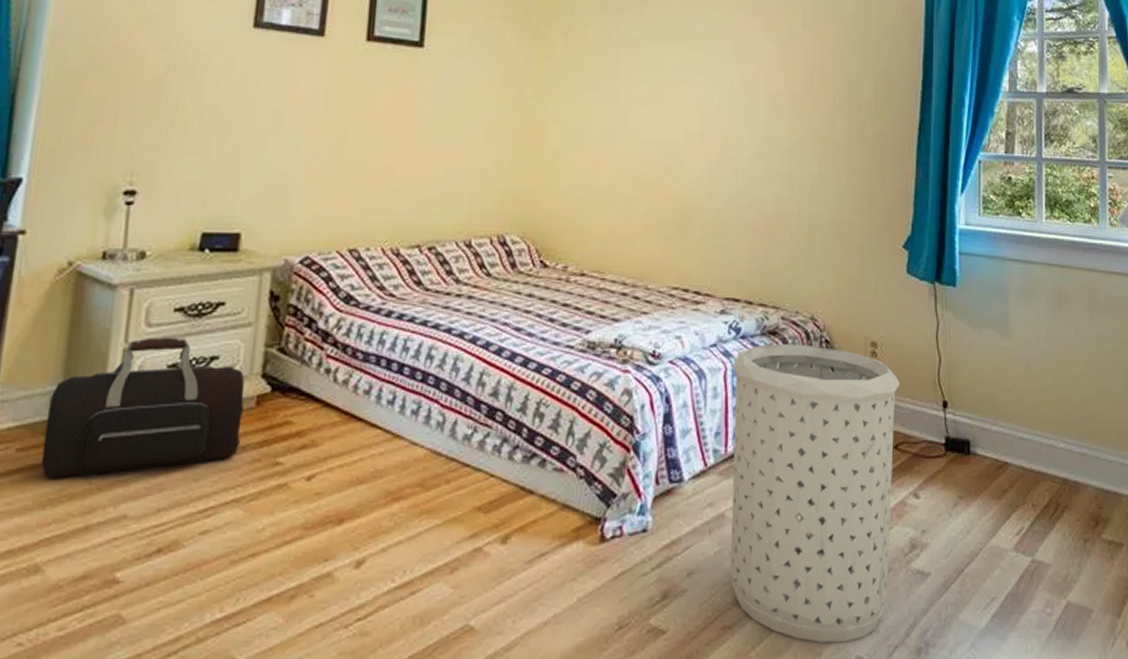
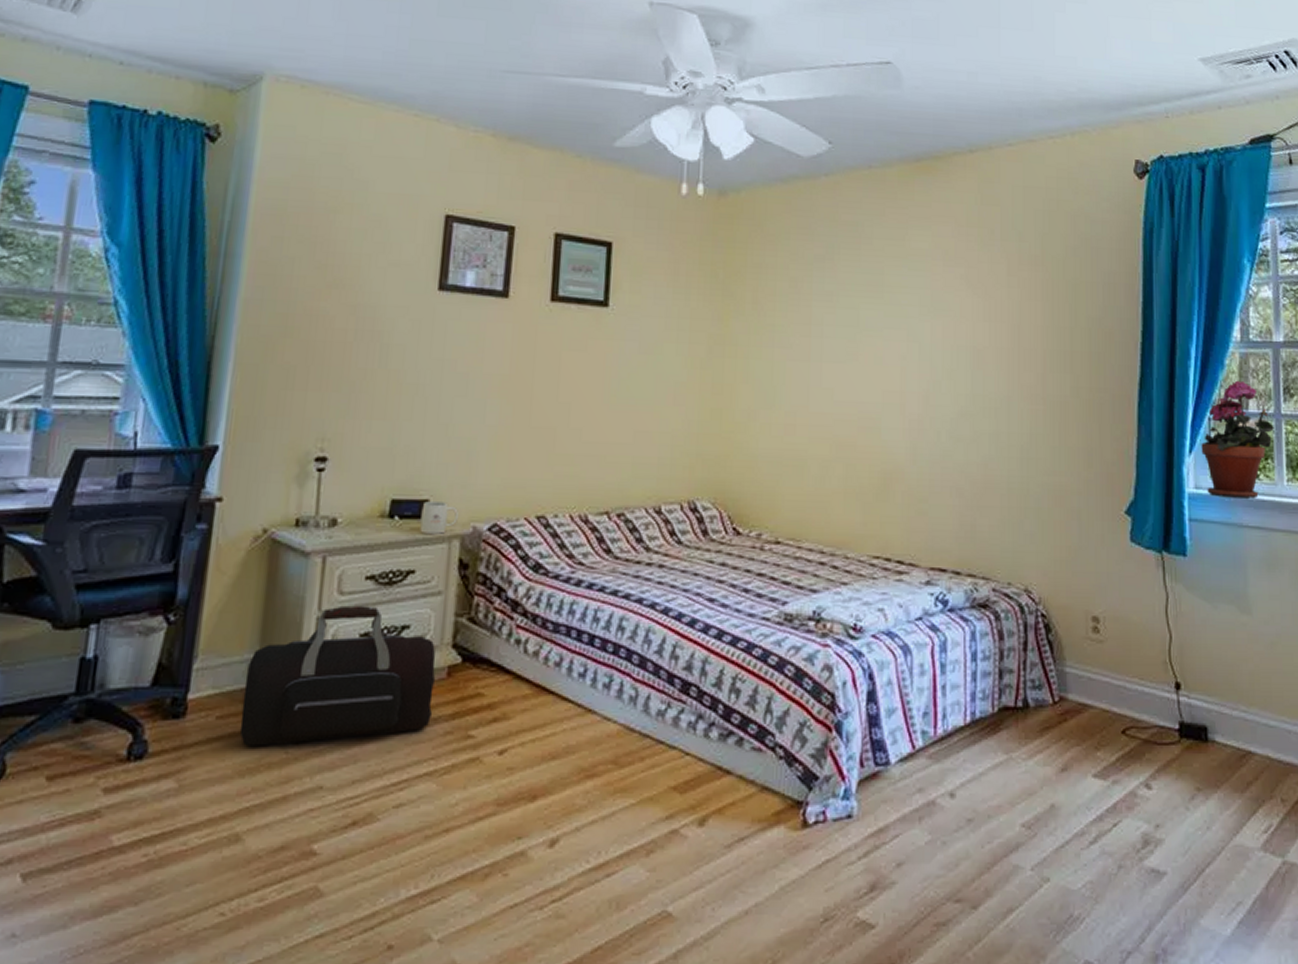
mug: none [230,234,270,267] -> present [420,500,458,534]
laundry basket: present [729,343,900,643] -> none [941,617,1126,946]
potted plant: none [972,127,1036,235] -> present [1201,380,1274,500]

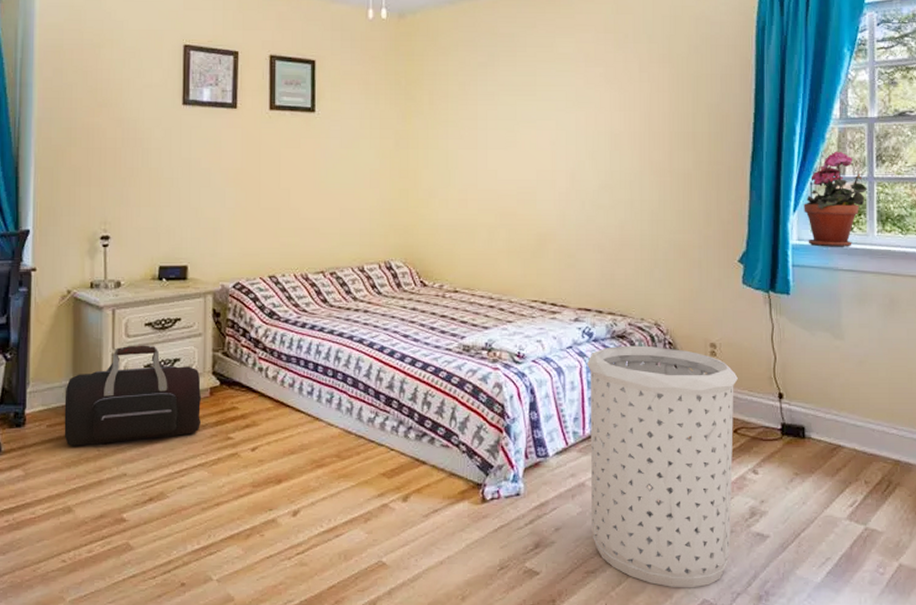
mug: present [420,500,458,534] -> none [182,266,210,291]
laundry basket: none [941,617,1126,946] -> present [587,345,738,588]

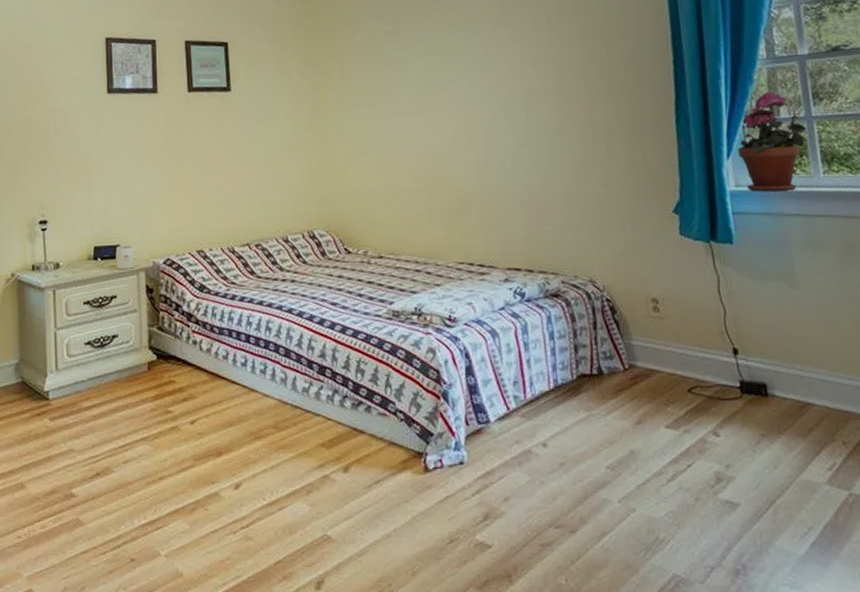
duffel bag: present [64,345,202,446] -> none [13,323,141,423]
mug: none [182,266,210,291] -> present [115,245,141,269]
laundry basket: present [587,345,738,588] -> none [522,303,699,562]

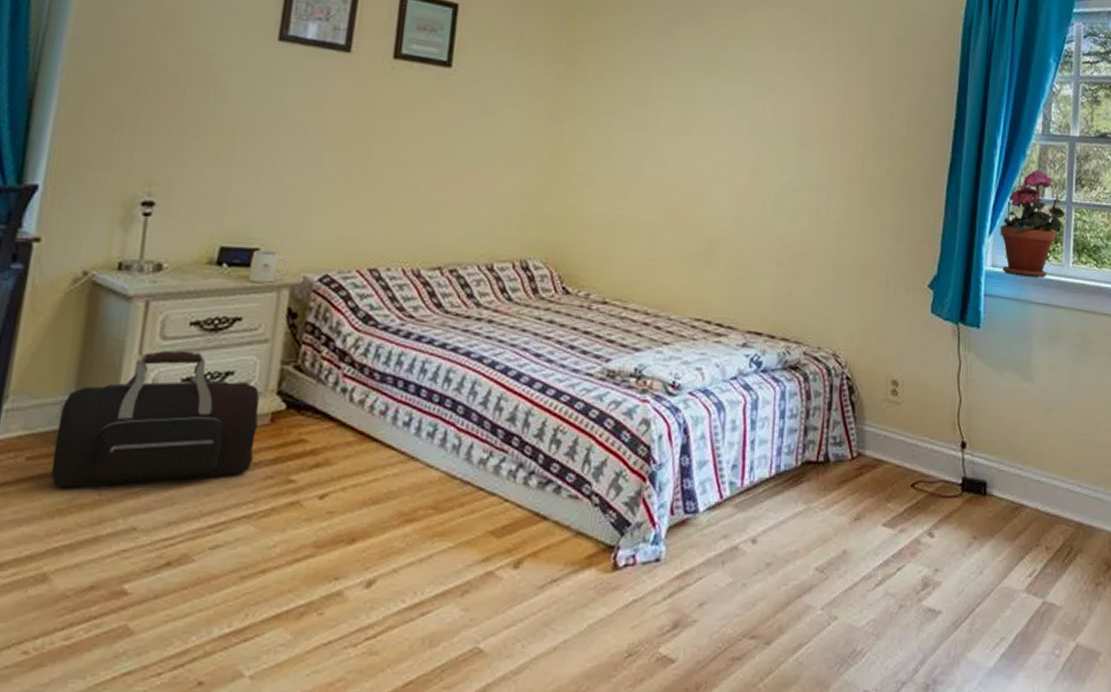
duffel bag: none [13,323,141,423] -> present [50,350,259,488]

